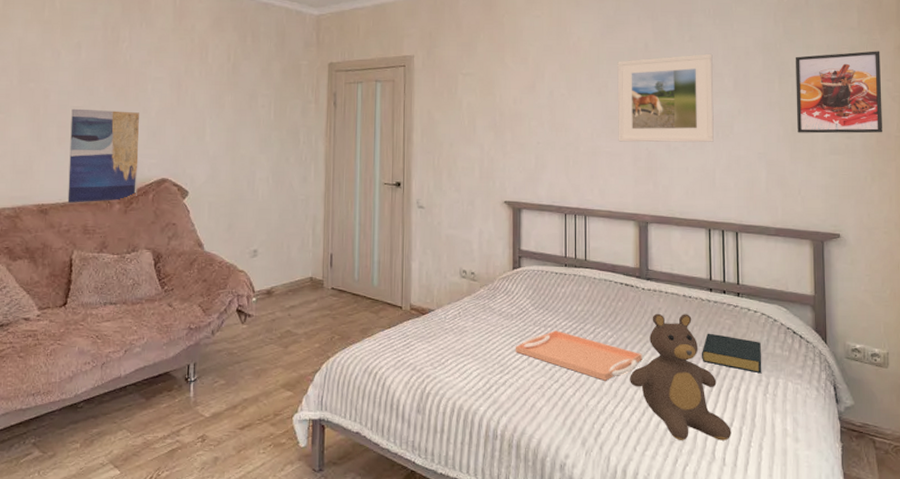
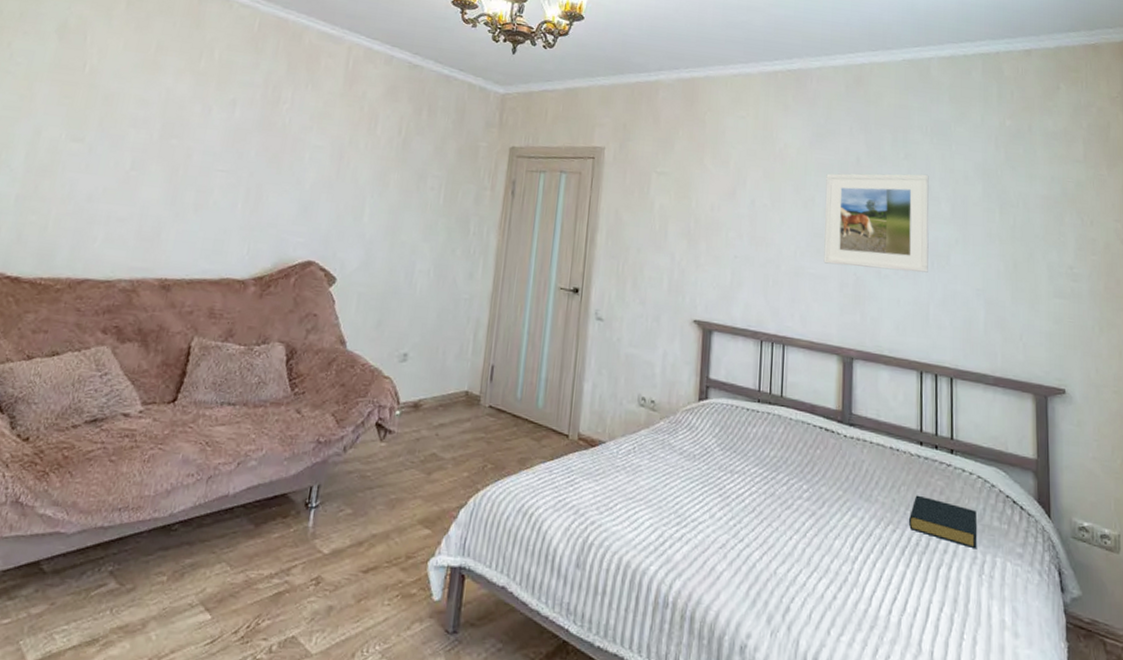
wall art: present [67,108,140,203] -> none [195,172,292,283]
serving tray: present [515,330,643,381] -> none [695,478,842,545]
teddy bear: present [630,313,731,441] -> none [826,466,941,630]
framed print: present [795,51,882,134] -> none [1017,186,1111,278]

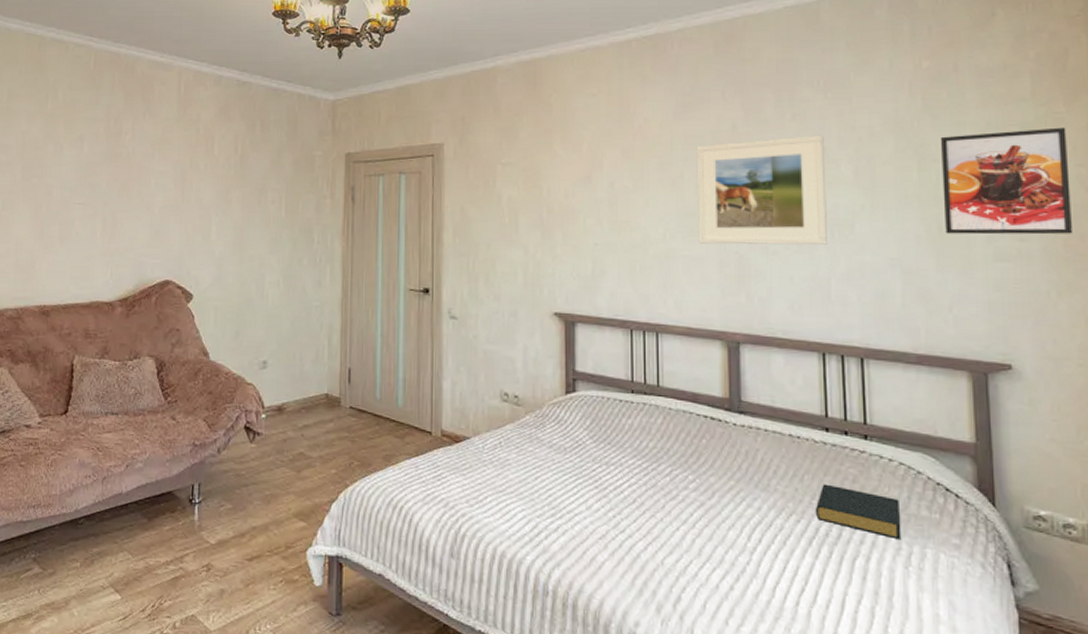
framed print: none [1017,186,1111,278] -> present [940,127,1072,235]

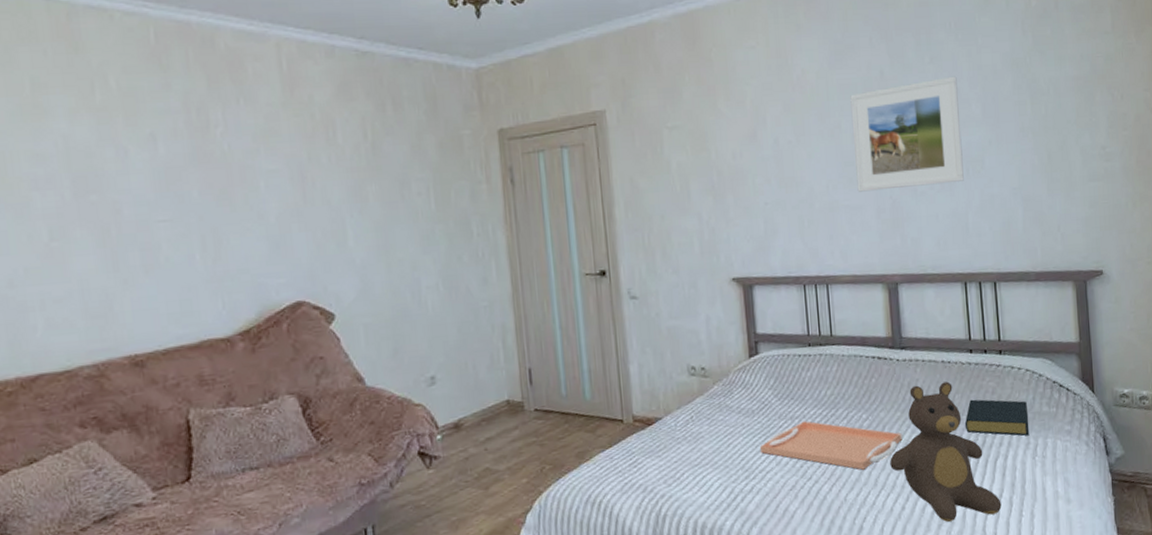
serving tray: none [569,469,735,535] -> present [759,421,902,470]
teddy bear: none [718,455,860,622] -> present [890,381,1002,522]
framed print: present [940,127,1072,235] -> none [1046,56,1142,161]

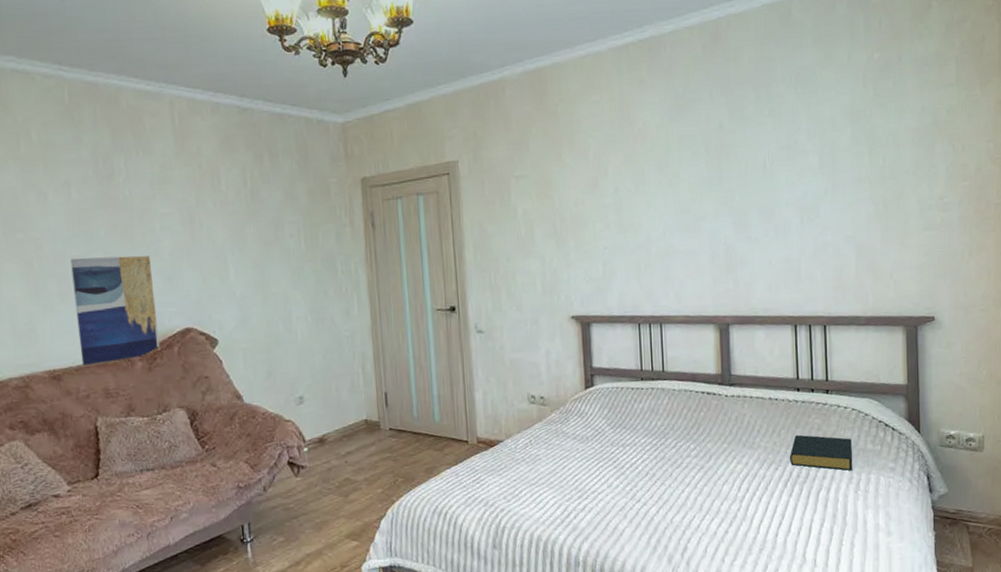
wall art: none [156,219,266,349] -> present [70,255,160,366]
serving tray: present [759,421,902,470] -> none [592,448,728,495]
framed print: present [850,76,964,192] -> none [689,128,798,238]
teddy bear: present [890,381,1002,522] -> none [715,417,822,547]

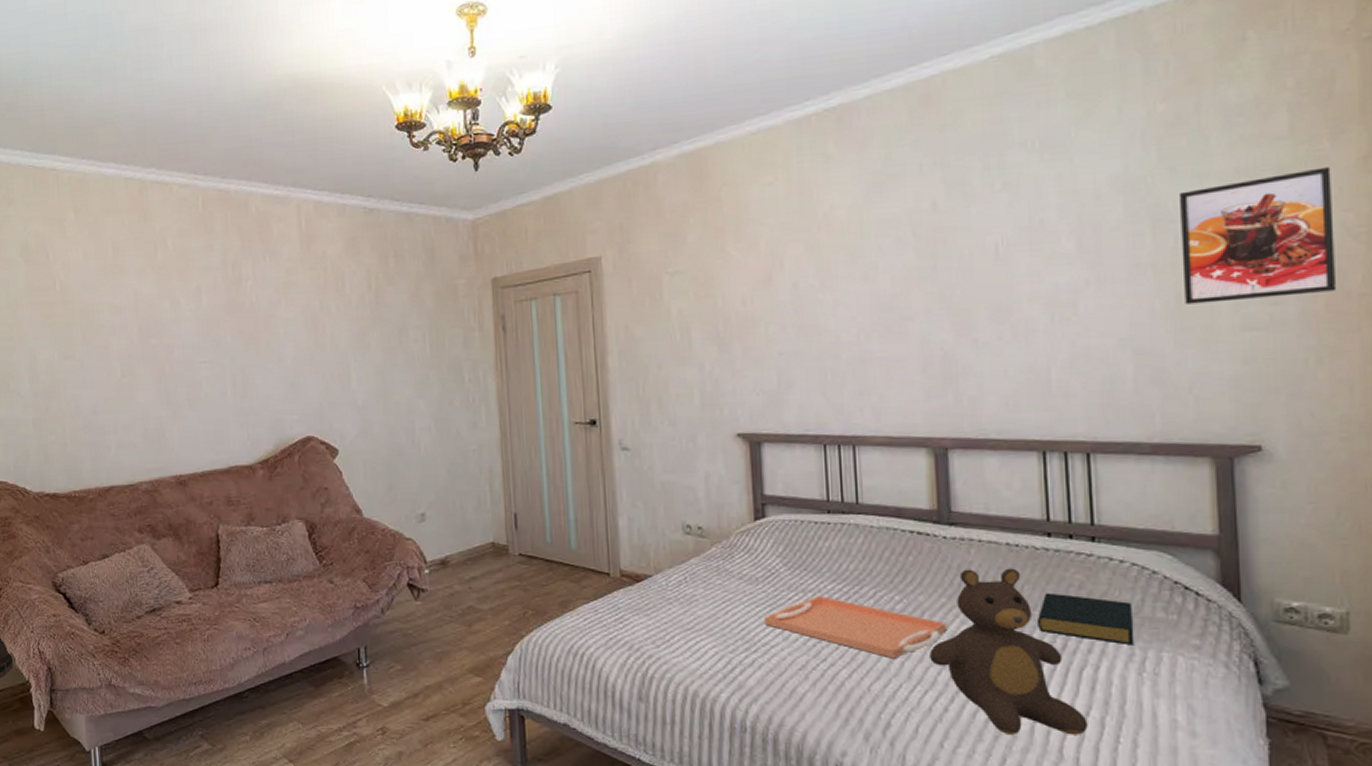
wall art: present [70,255,160,366] -> none [199,361,281,472]
serving tray: none [592,448,728,495] -> present [763,596,948,659]
teddy bear: none [715,417,822,547] -> present [930,568,1088,735]
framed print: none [886,108,981,210] -> present [1178,167,1335,305]

